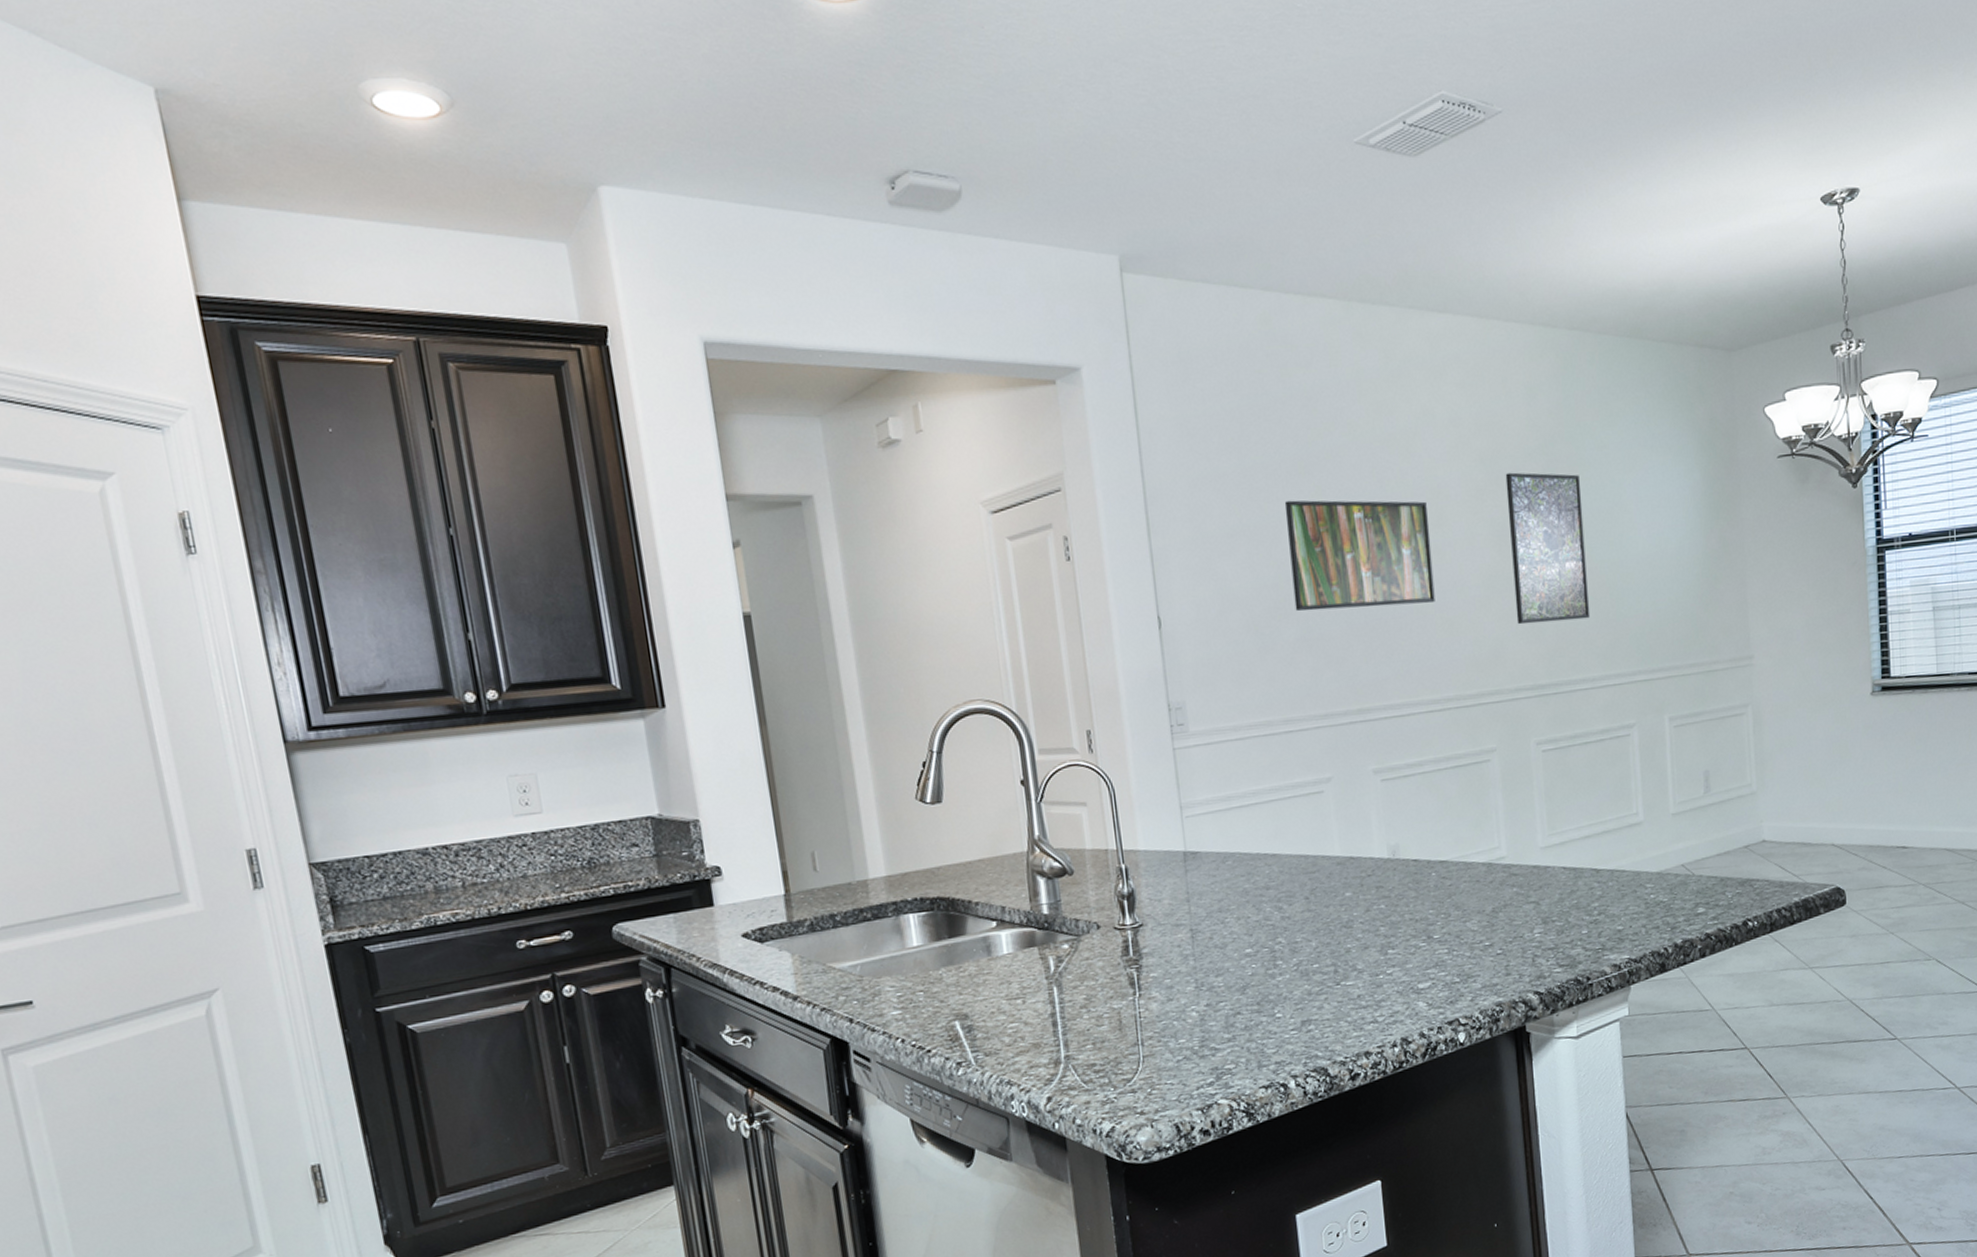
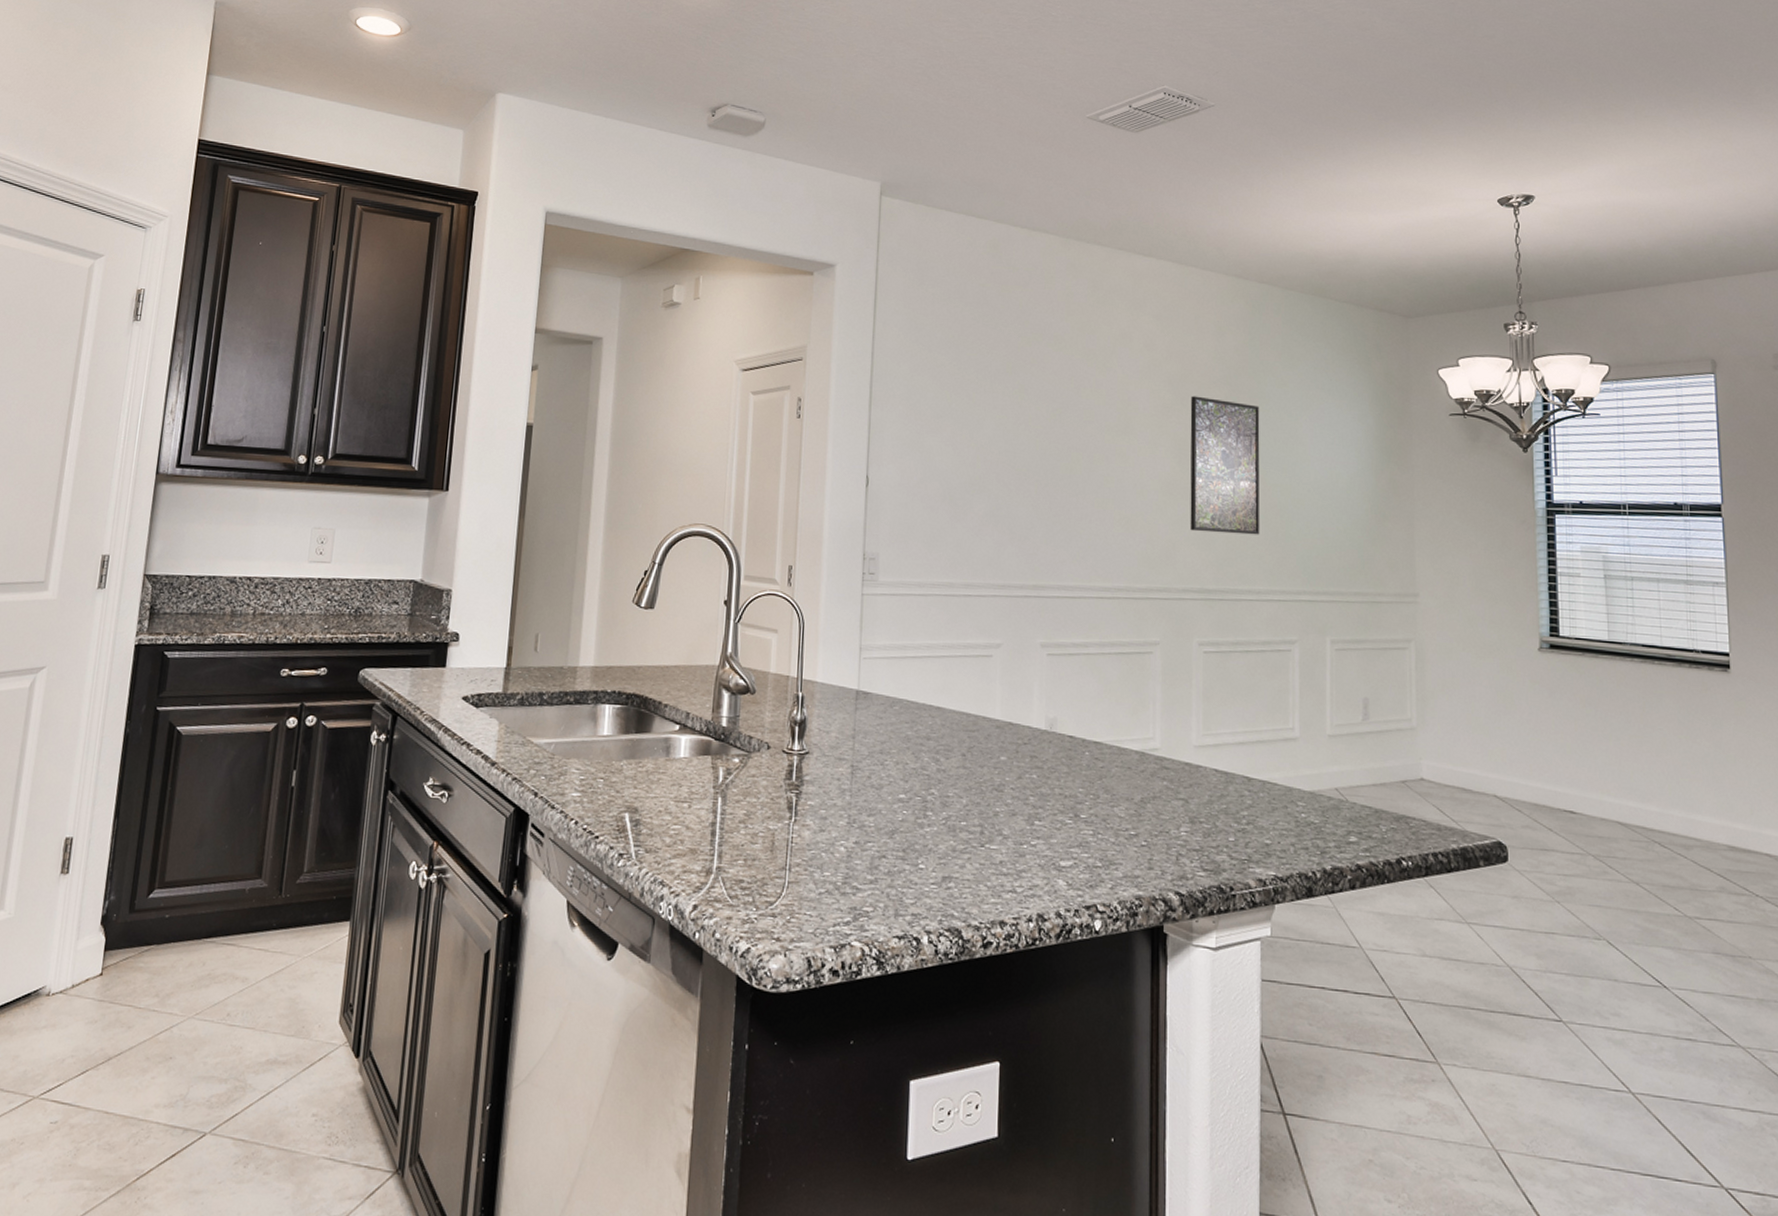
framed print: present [1284,500,1435,612] -> none [988,393,1117,499]

